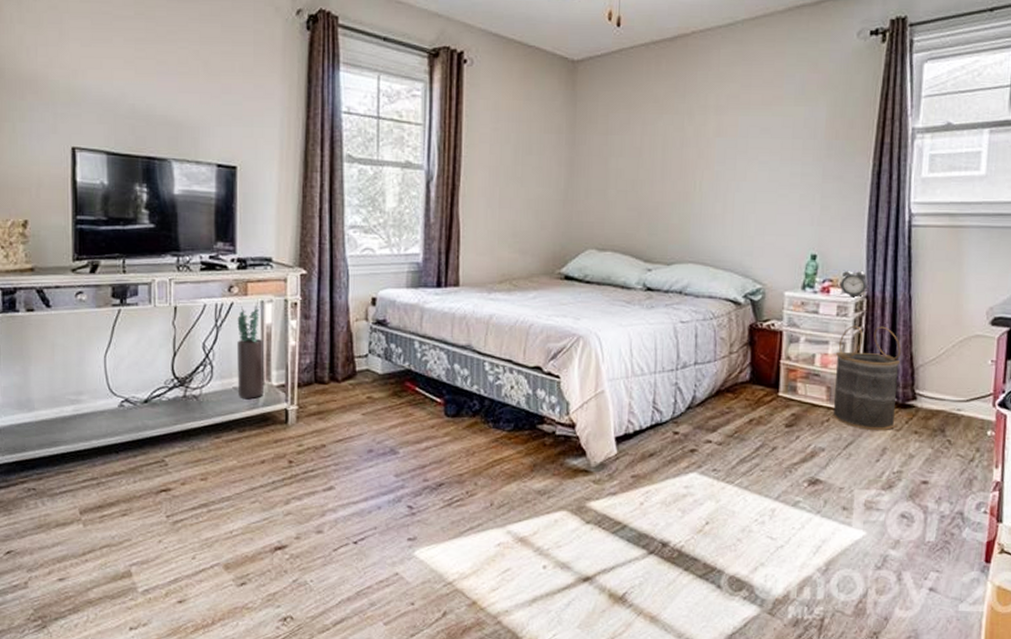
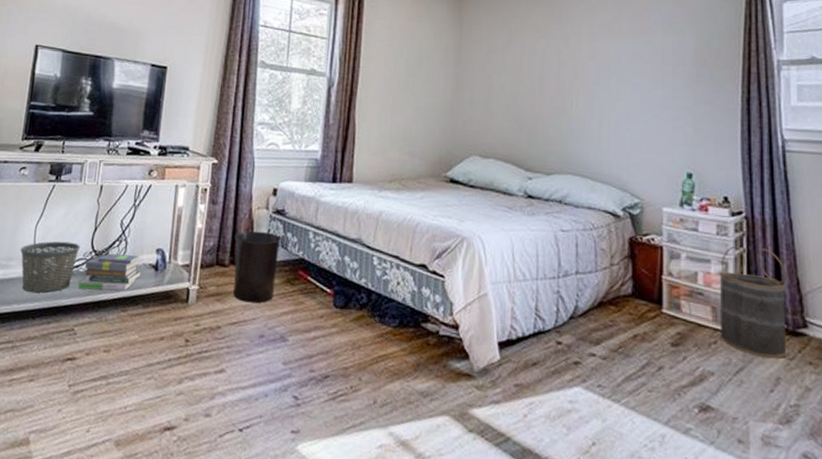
basket: none [90,370,160,426] -> present [20,241,81,293]
books: none [163,378,232,418] -> present [78,253,141,291]
vase: present [237,300,264,400] -> none [146,184,175,277]
waste bin: none [333,344,384,419] -> present [233,231,281,304]
alarm clock: present [839,270,869,297] -> none [717,190,747,218]

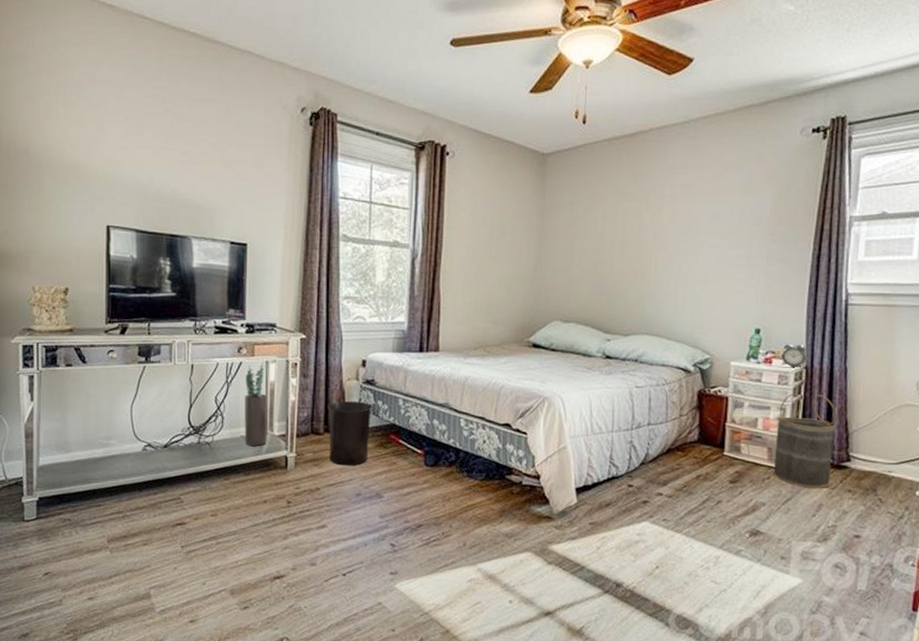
basket: present [20,241,81,293] -> none [118,419,178,467]
books: present [78,253,141,291] -> none [180,428,240,462]
vase: none [146,184,175,277] -> present [244,360,268,447]
alarm clock: none [717,190,747,218] -> present [781,343,808,368]

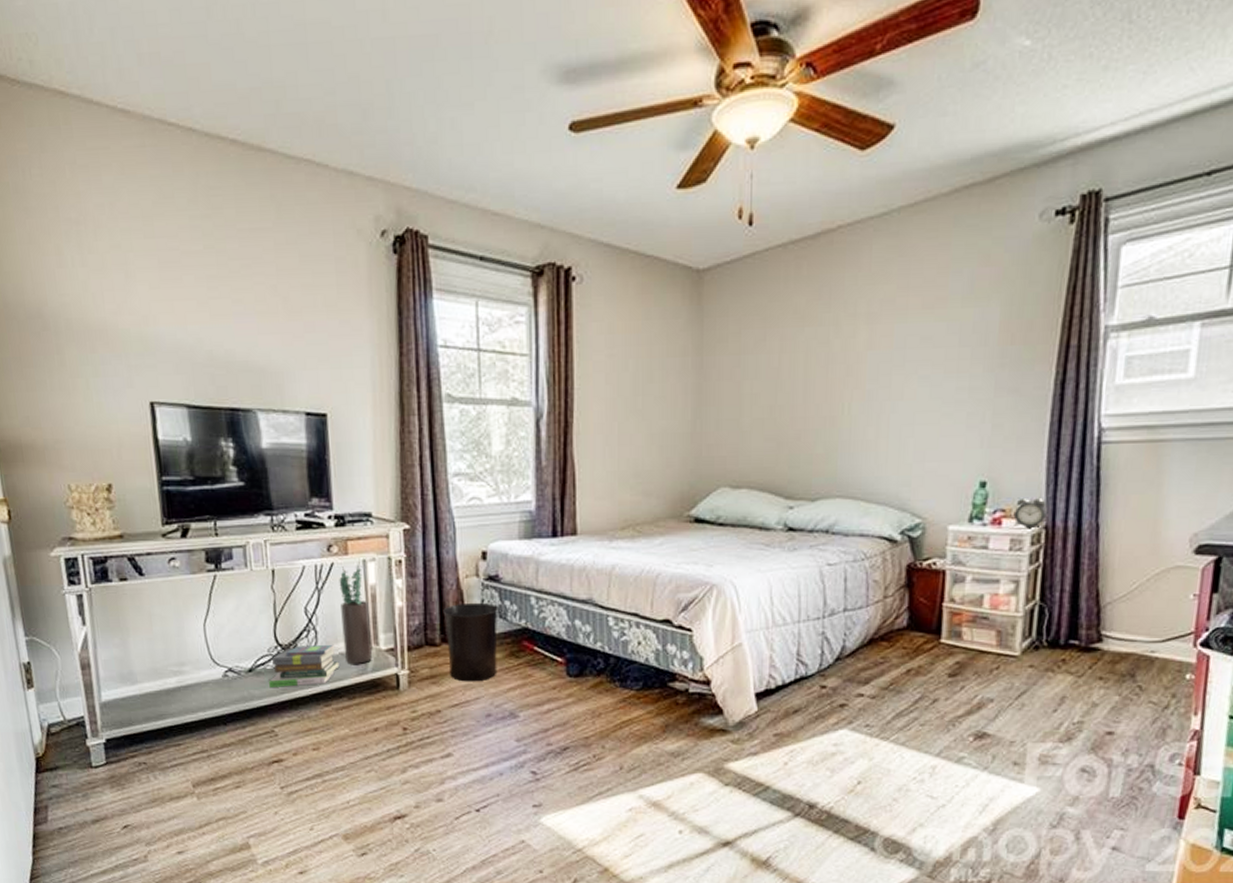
books: none [180,428,240,462] -> present [269,644,339,687]
basket: present [773,393,837,489] -> none [1003,560,1086,678]

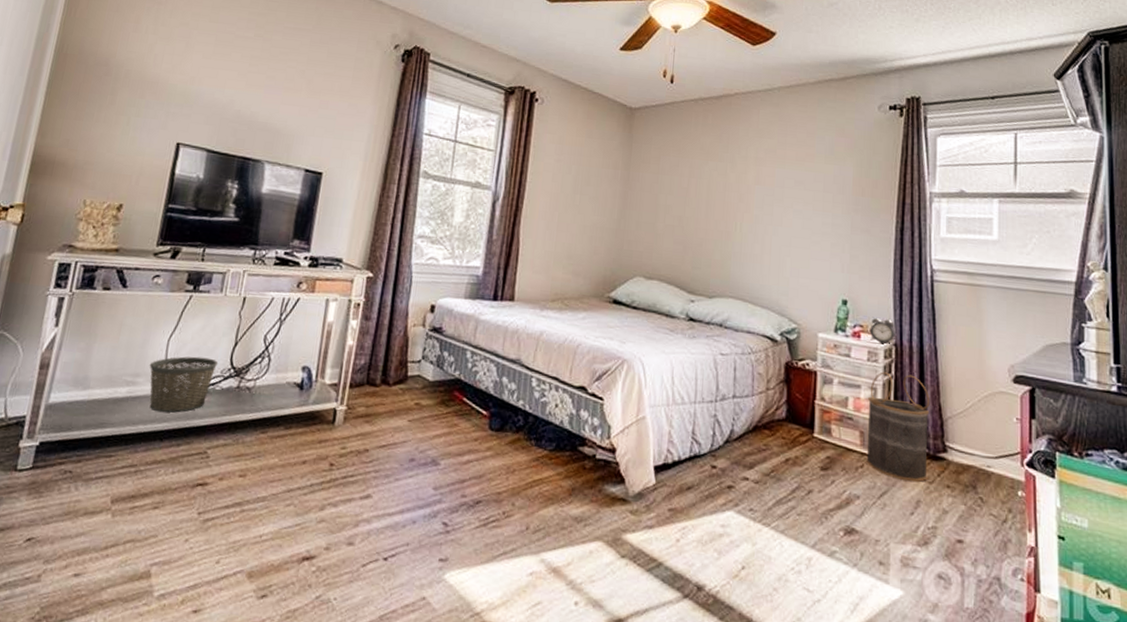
basket: none [191,638,263,697] -> present [149,356,219,413]
books: present [269,644,339,687] -> none [214,370,284,411]
vase: present [339,559,372,665] -> none [290,298,326,396]
waste bin: present [443,602,498,682] -> none [383,349,437,426]
basket: none [1003,560,1086,678] -> present [866,371,930,483]

